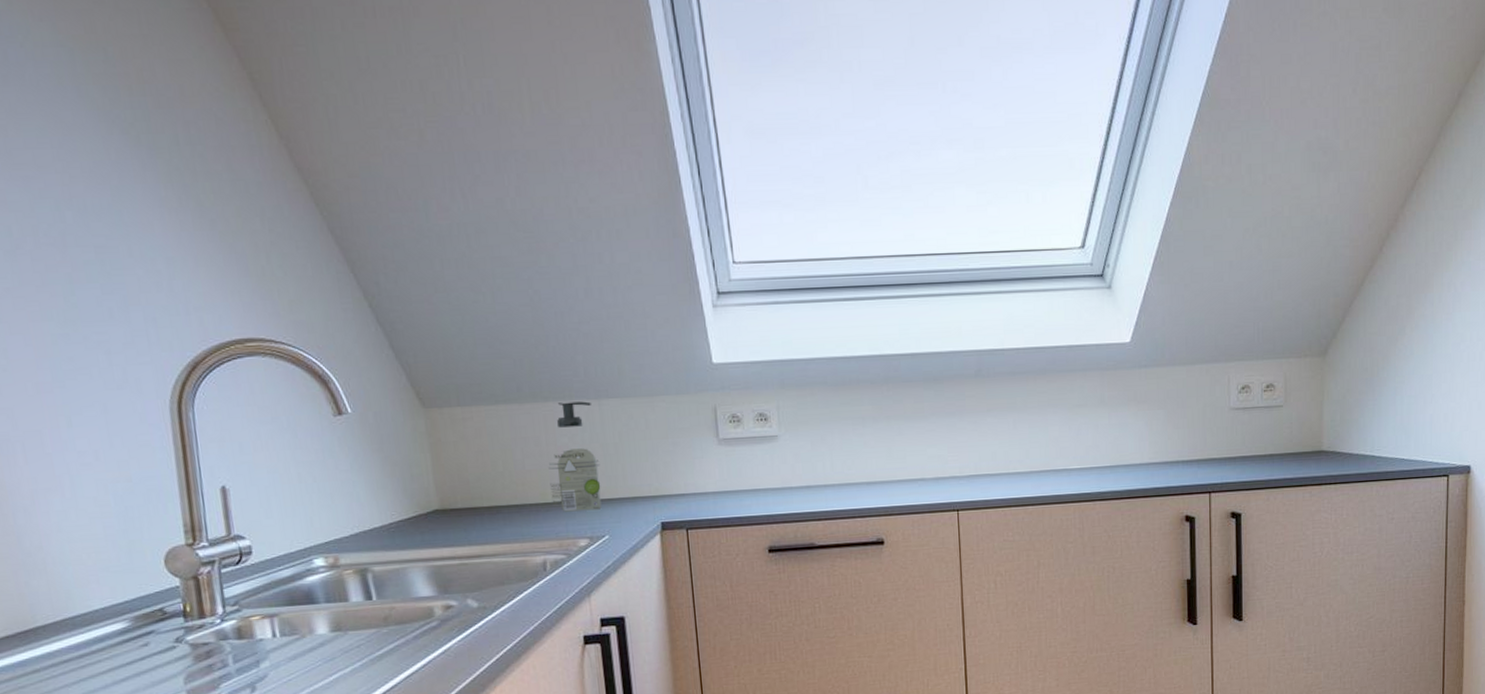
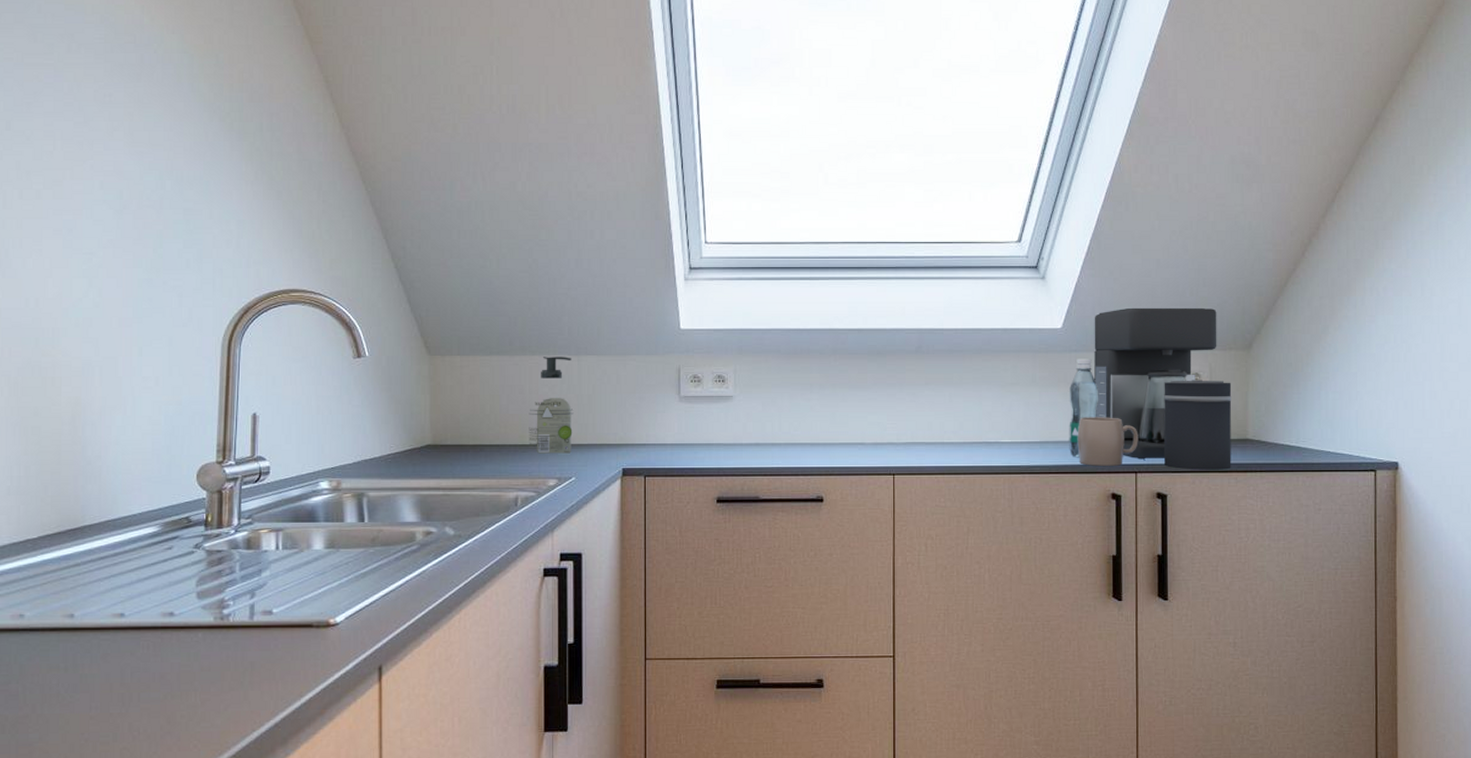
bottle: none [1139,374,1171,482] -> present [1068,359,1099,459]
mug: none [1149,435,1212,489] -> present [1077,417,1138,467]
coffee maker: none [1164,312,1292,479] -> present [1094,307,1217,460]
cylinder: none [1237,390,1307,486] -> present [1164,380,1232,470]

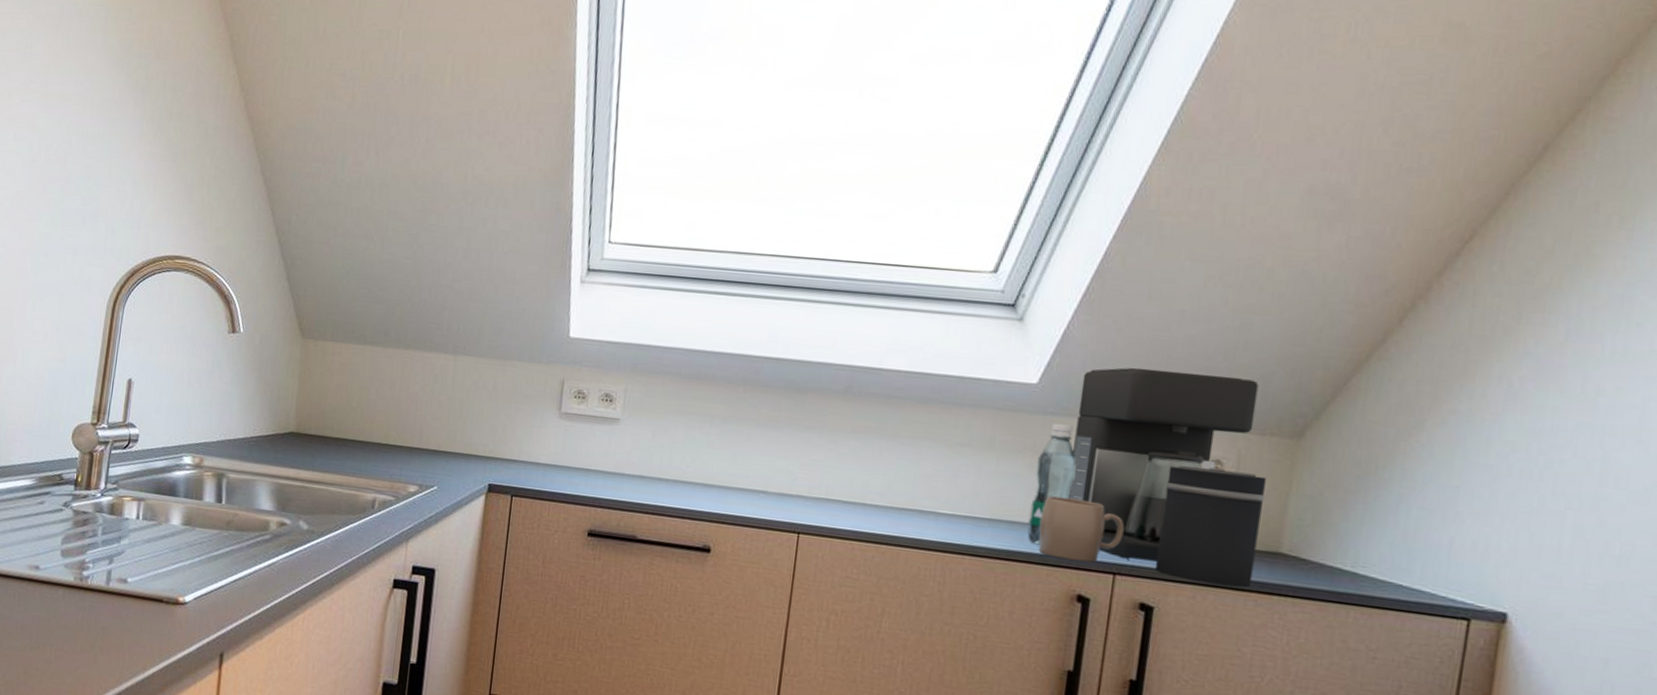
soap dispenser: present [529,357,574,454] -> none [393,352,448,460]

